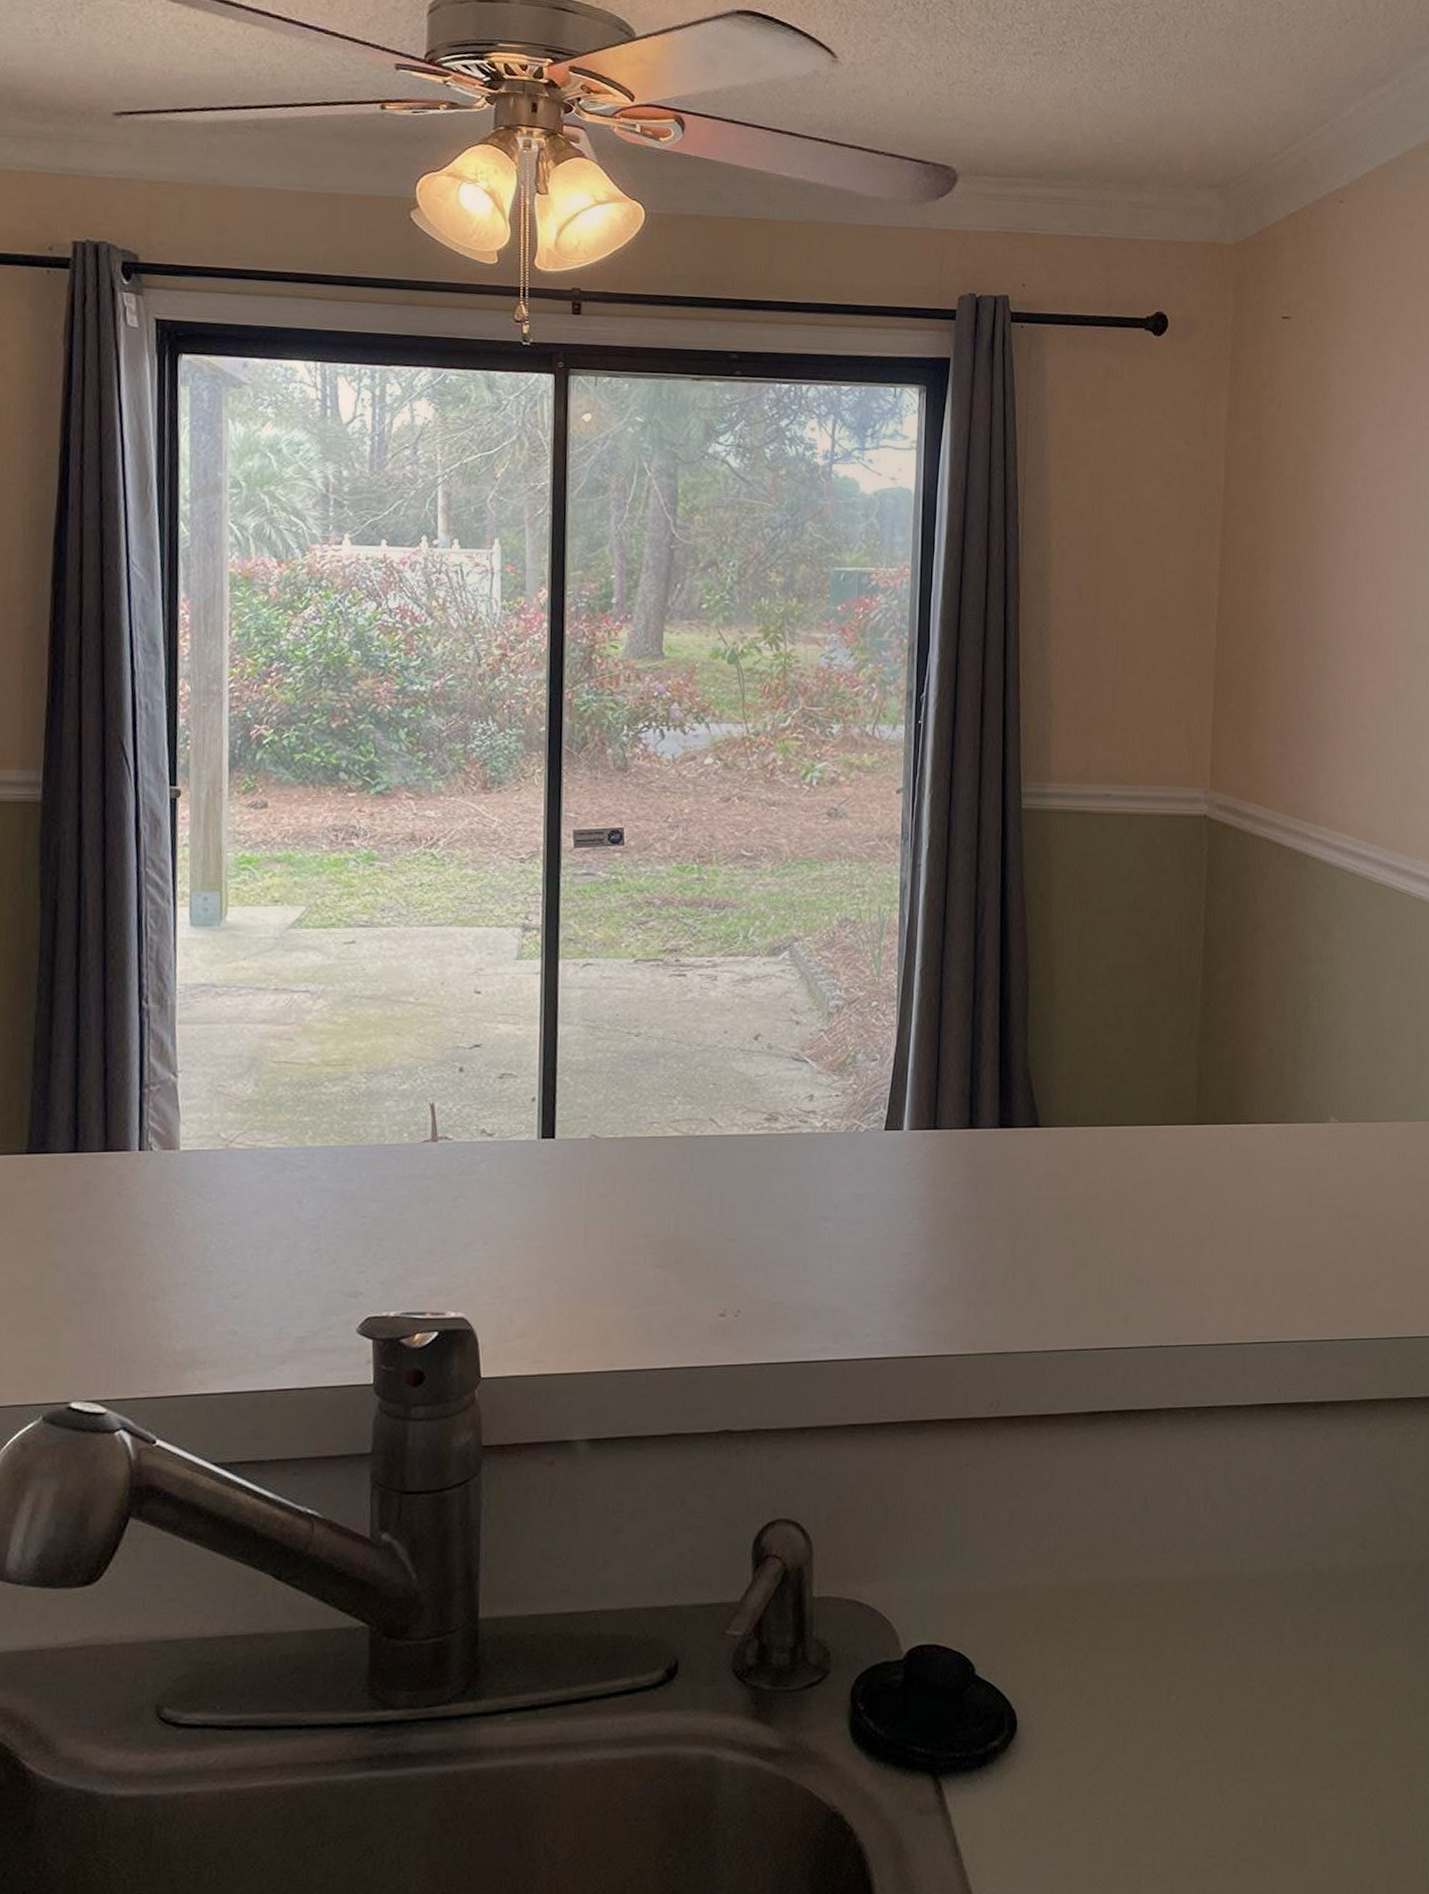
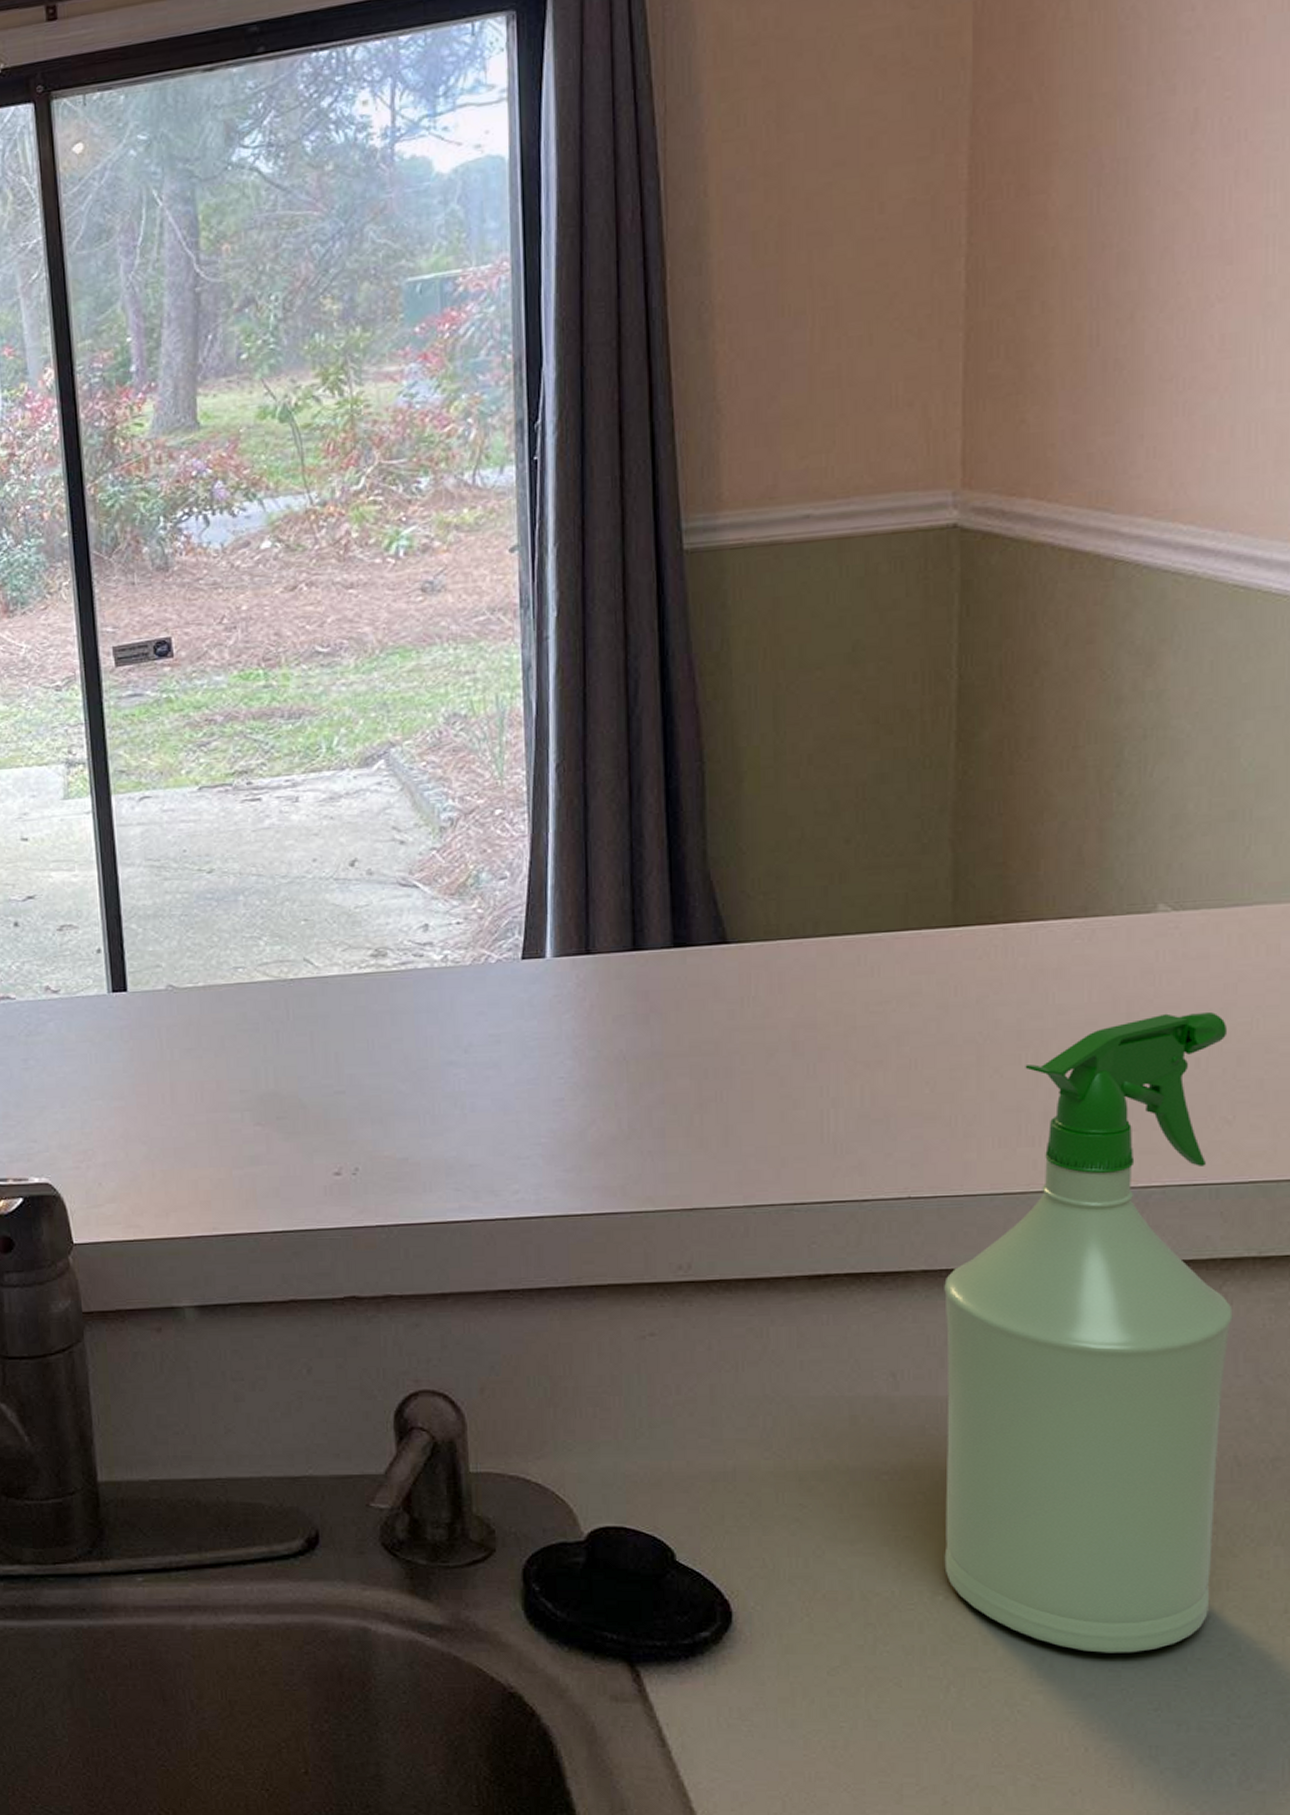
spray bottle: none [1177,1202,1376,1741] -> present [944,1011,1233,1653]

